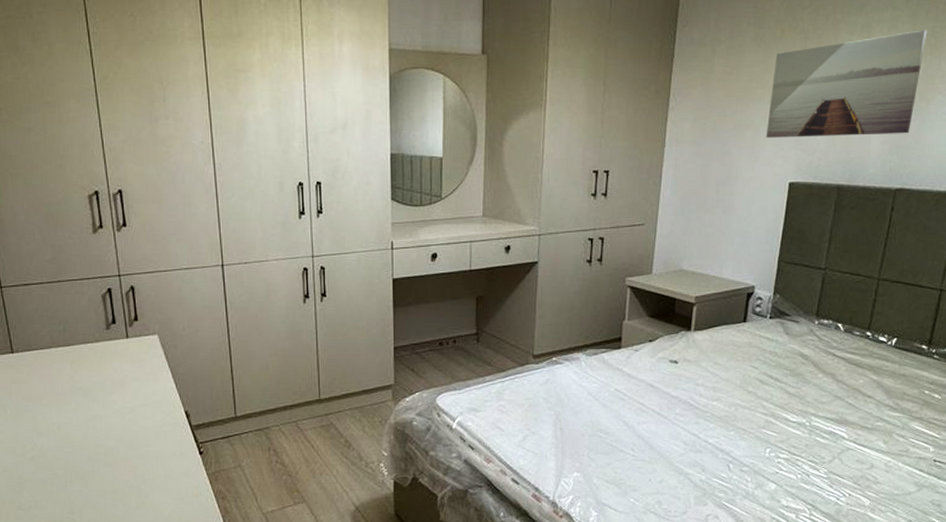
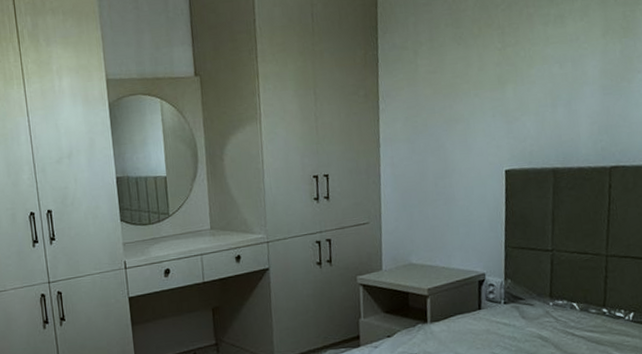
wall art: present [766,30,928,138] -> none [476,15,619,130]

